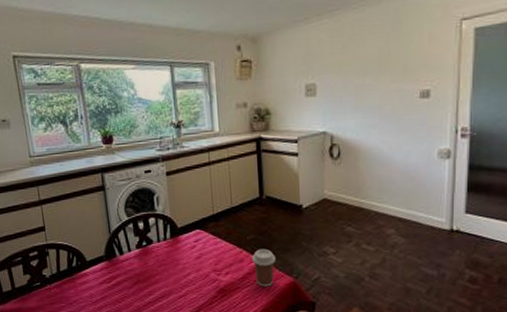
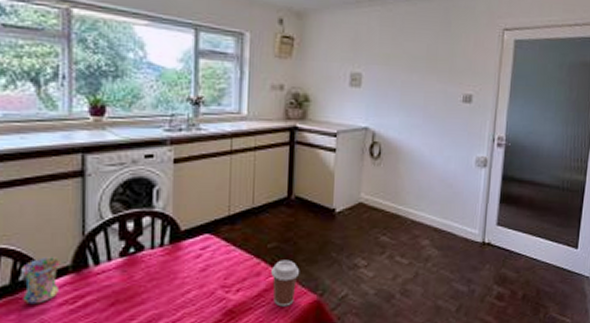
mug: none [73,249,99,283] -> present [21,257,61,305]

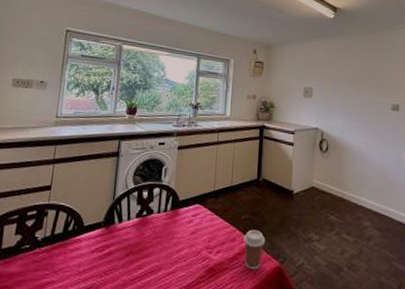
mug: present [21,257,61,305] -> none [69,214,97,250]

